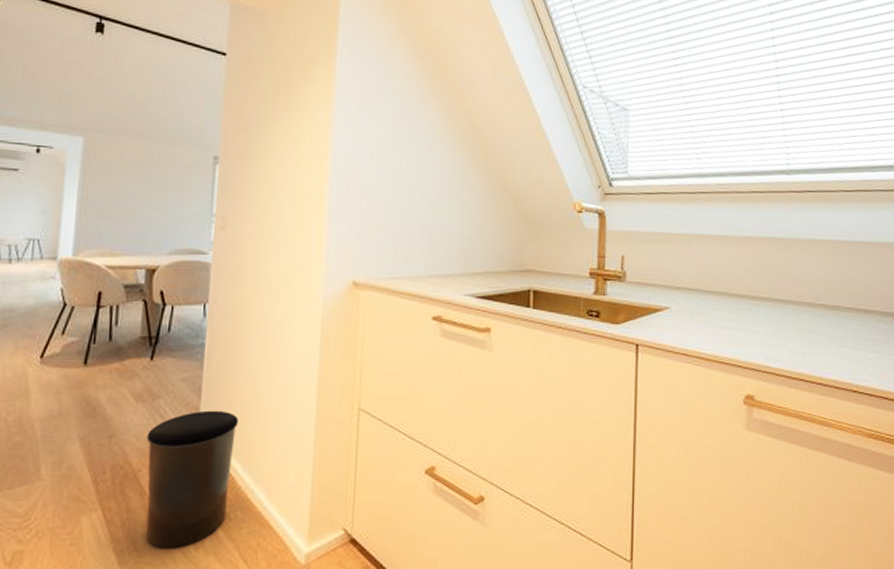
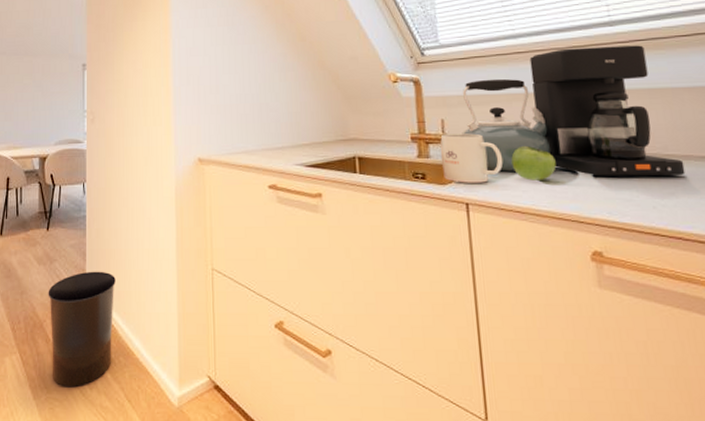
mug: none [617,271,676,324] -> present [440,133,503,183]
kettle: none [640,217,721,313] -> present [461,78,552,172]
fruit: none [684,288,724,324] -> present [511,145,557,181]
coffee maker: none [712,193,833,325] -> present [529,45,685,177]

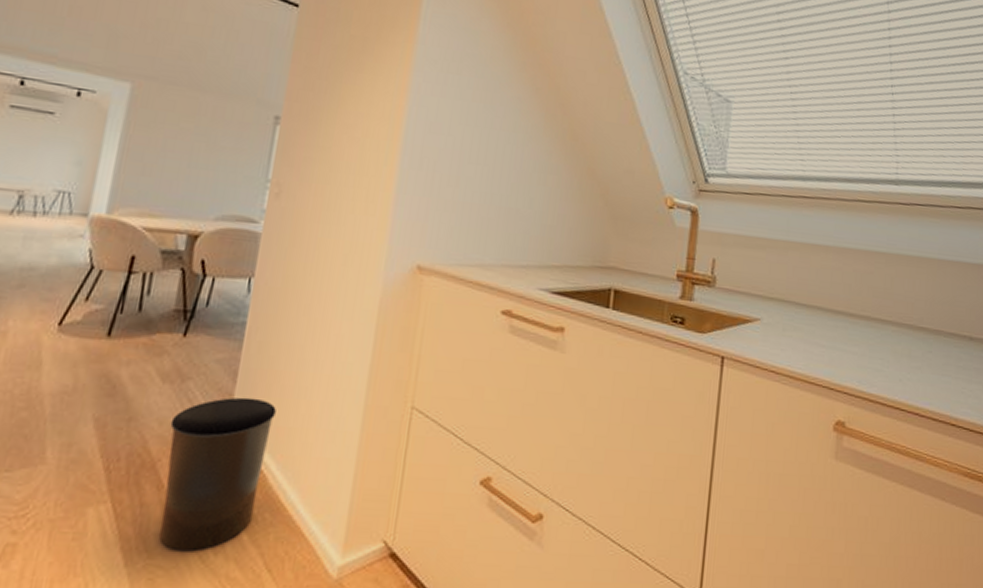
mug: present [440,133,503,183] -> none [704,276,768,336]
kettle: present [461,78,552,172] -> none [731,220,818,327]
fruit: present [511,145,557,181] -> none [776,299,819,340]
coffee maker: present [529,45,685,177] -> none [810,200,934,350]

